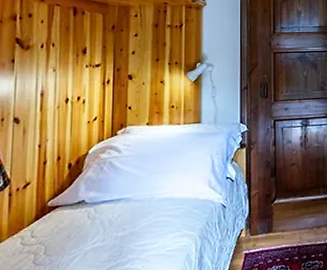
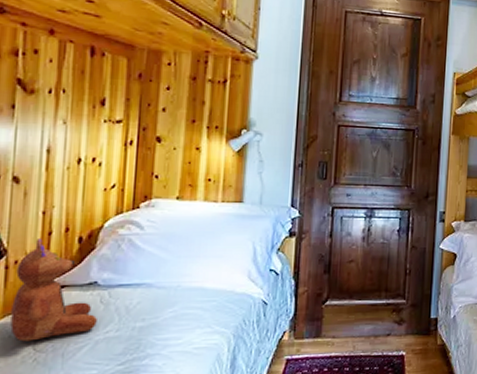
toy: none [14,168,86,258] -> present [10,239,97,342]

